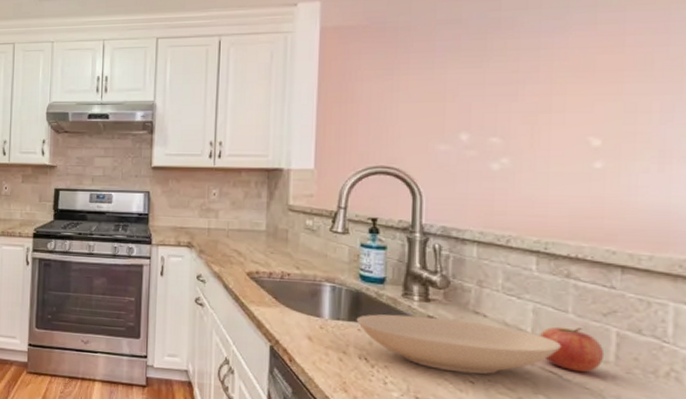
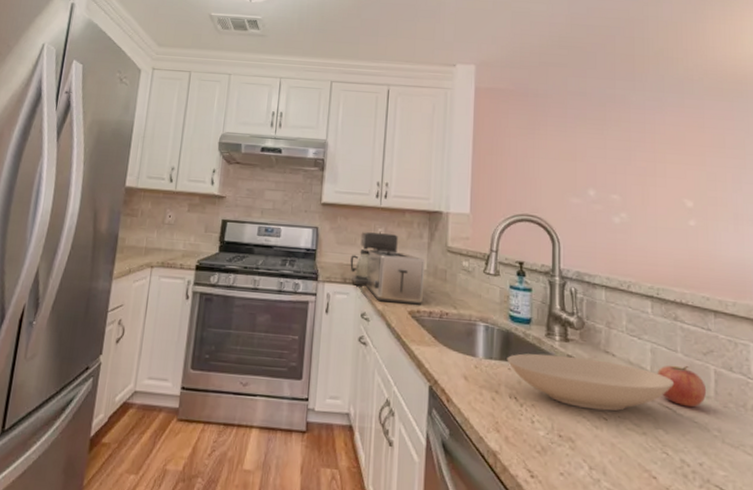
coffee maker: none [184,194,234,249] -> present [350,232,398,287]
toaster: none [200,212,265,268] -> present [365,250,426,306]

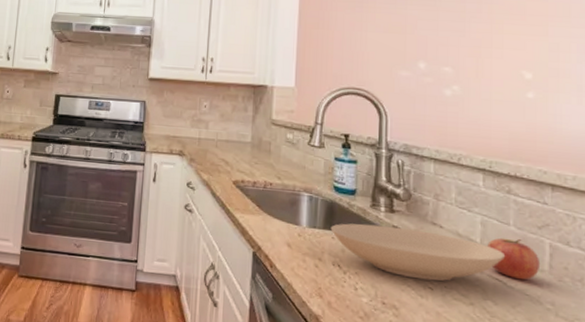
coffee maker: present [350,232,398,287] -> none [176,105,223,157]
toaster: present [365,250,426,306] -> none [191,123,250,177]

